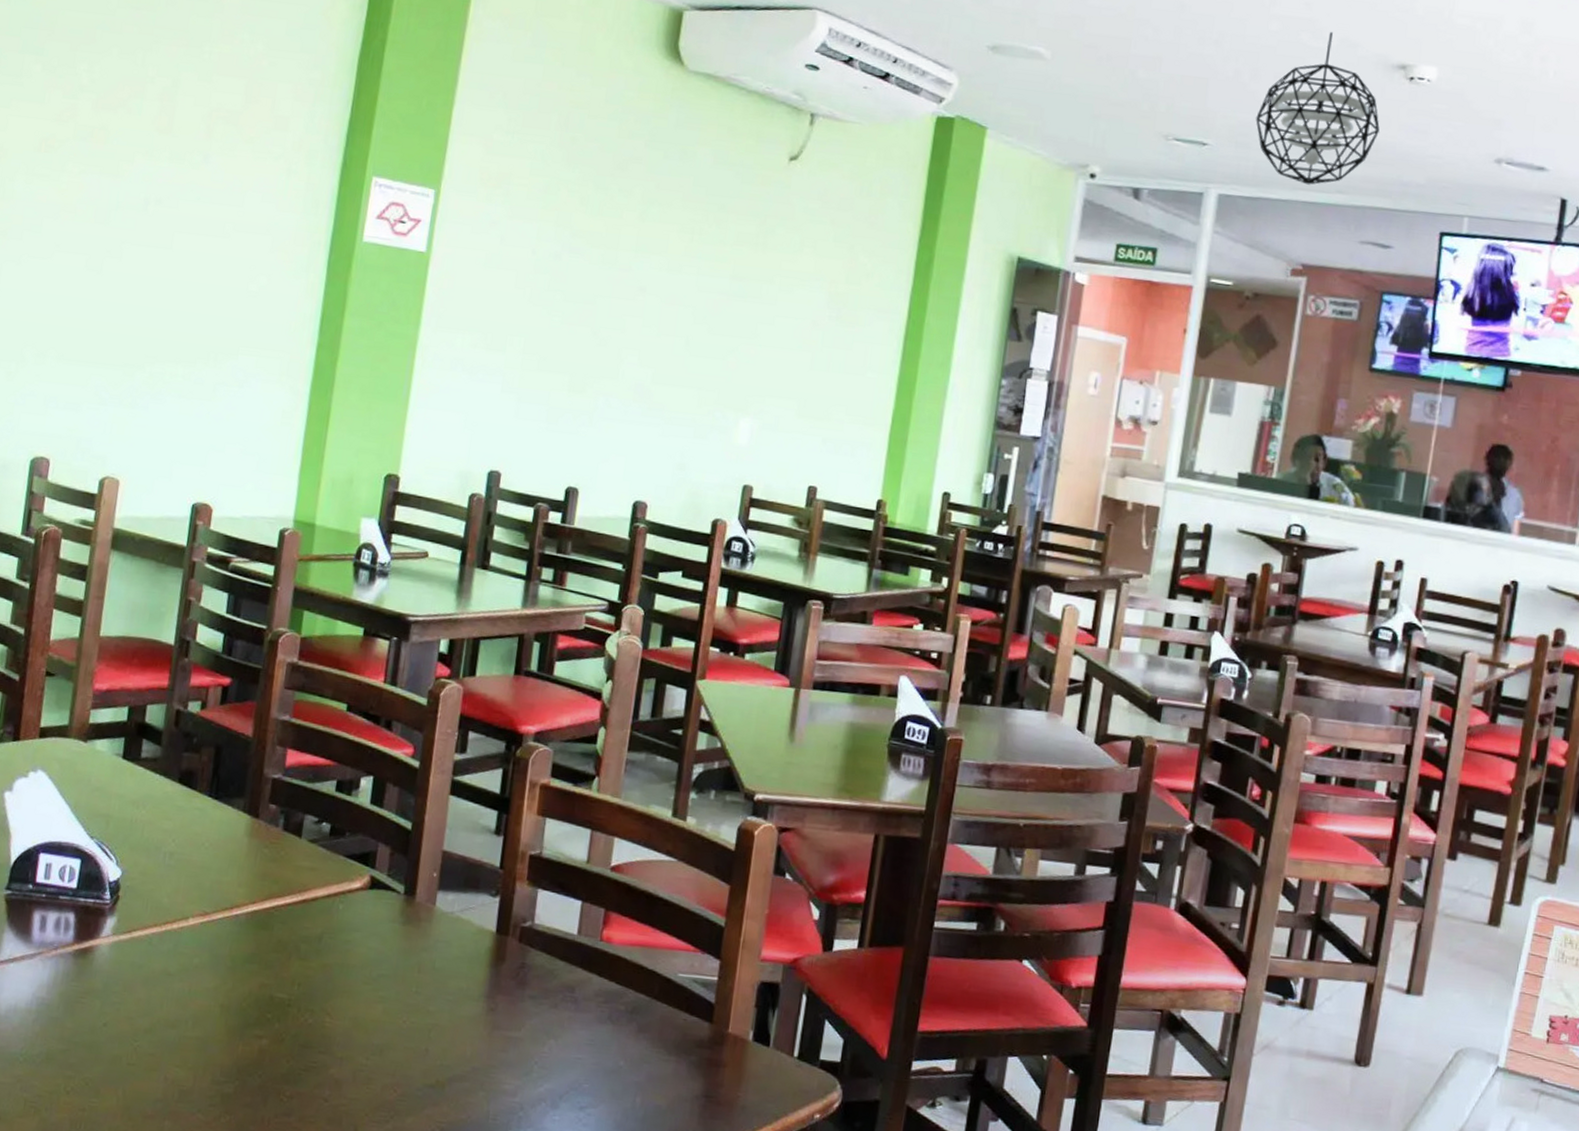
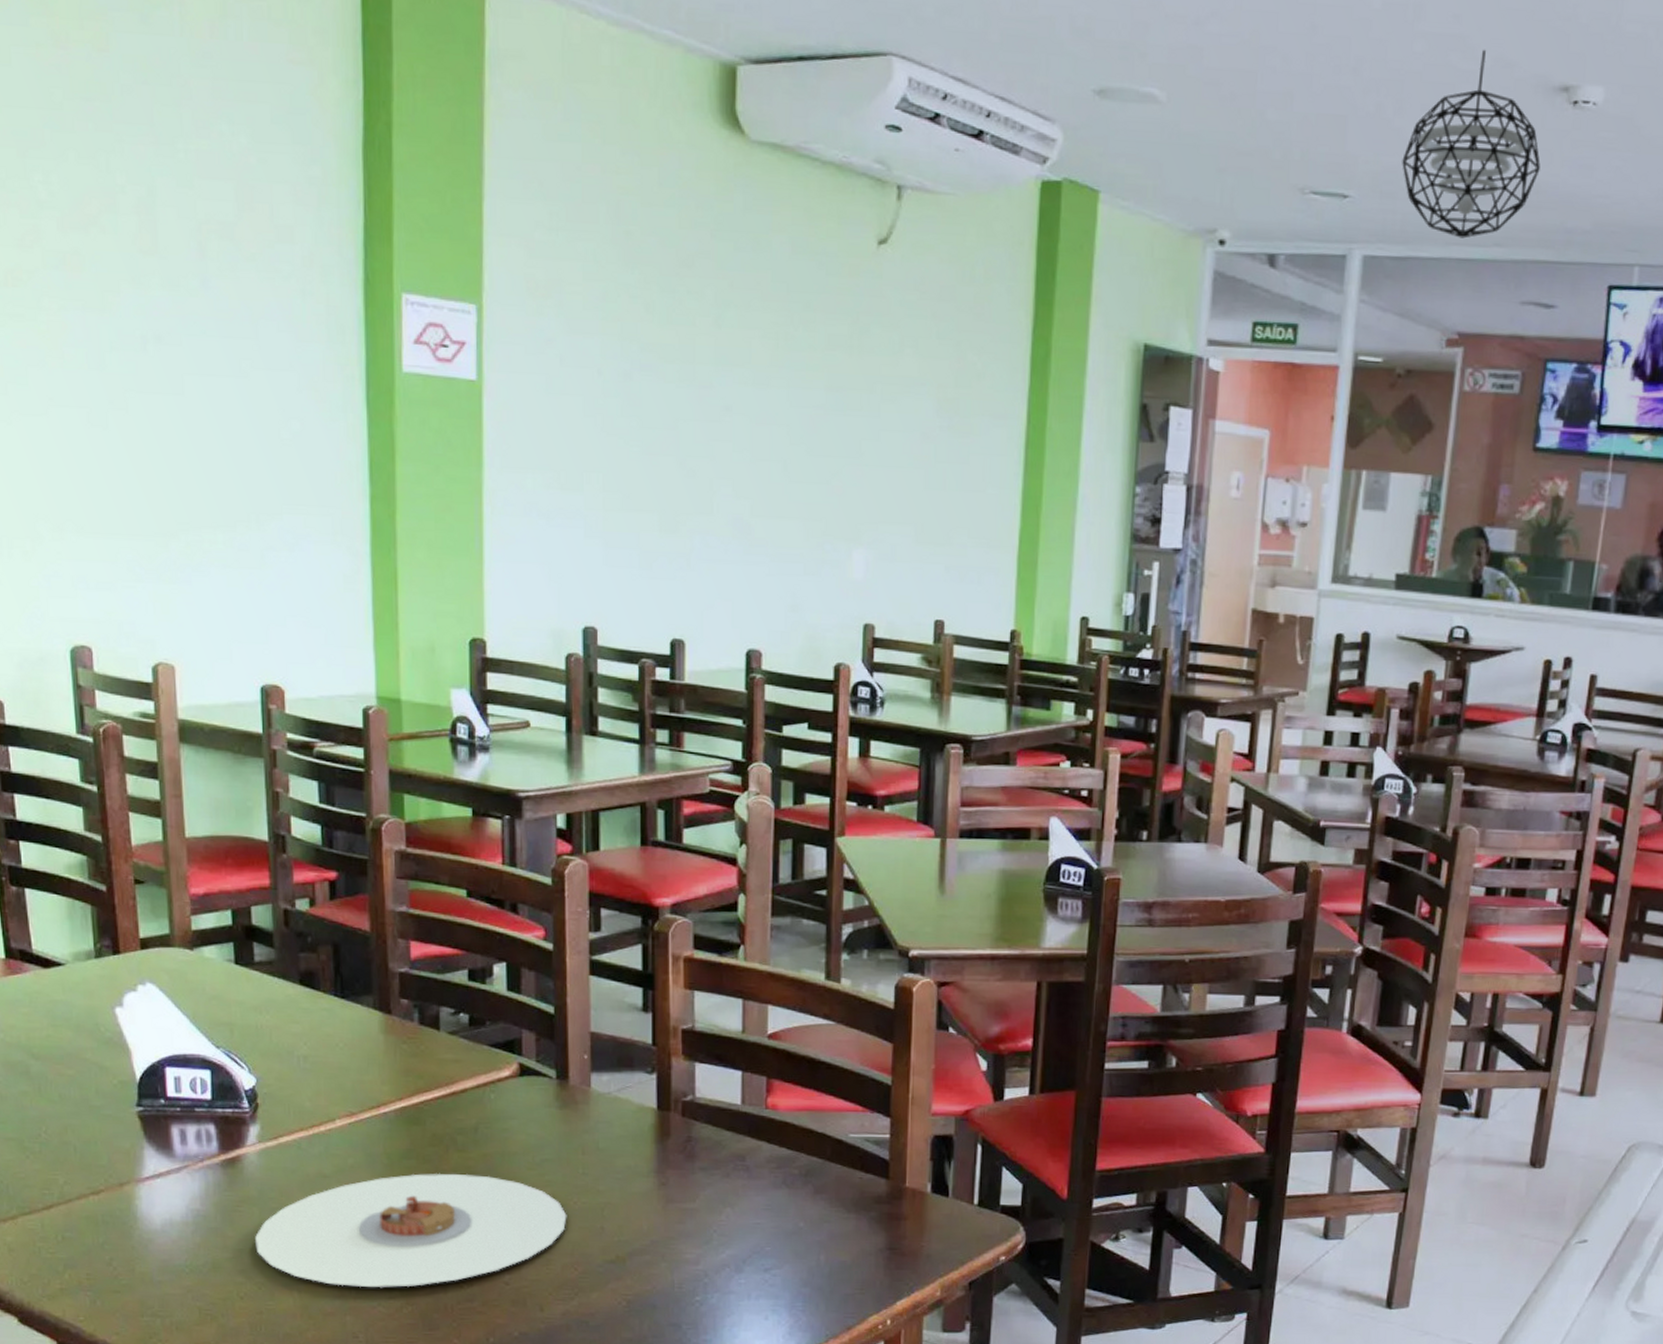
plate: none [91,978,395,1095] -> present [255,1173,567,1288]

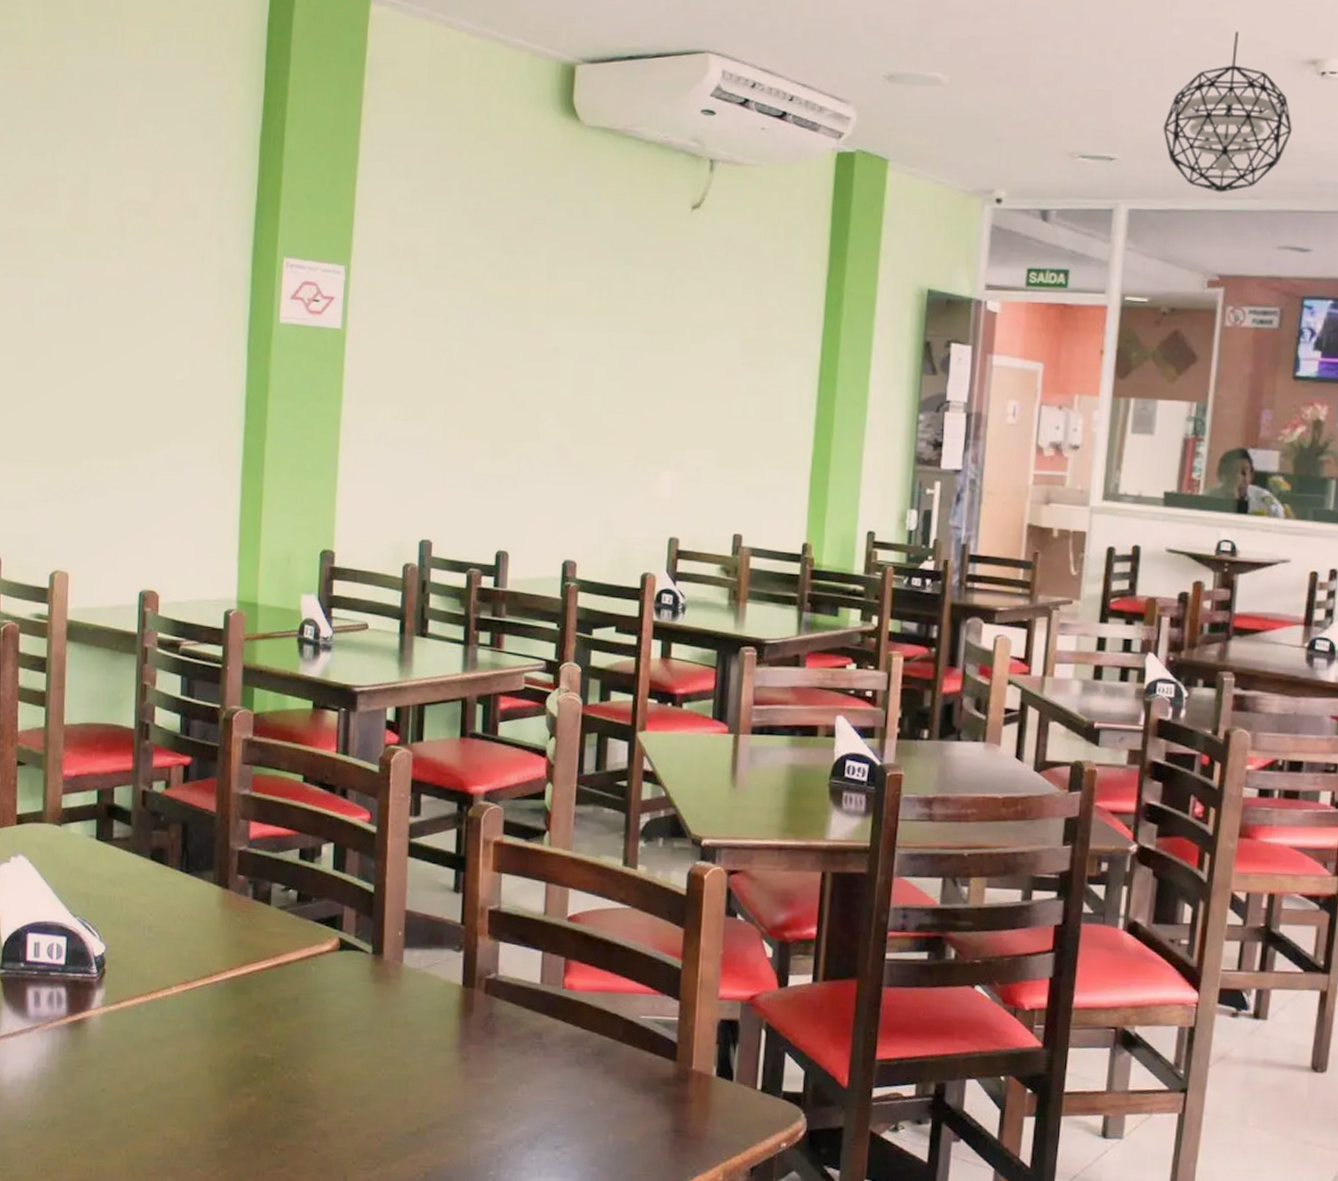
plate: present [255,1173,567,1288] -> none [91,1040,374,1151]

